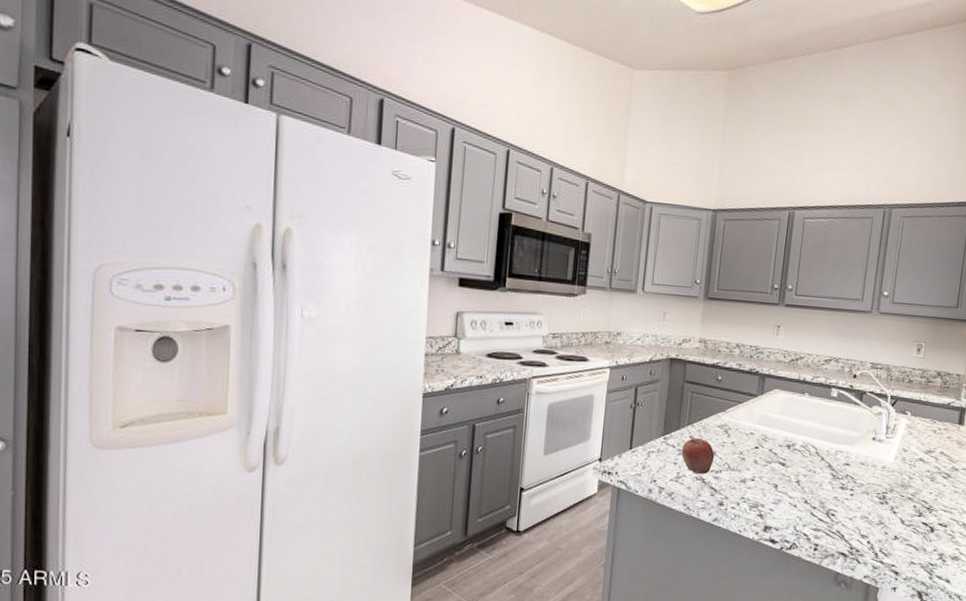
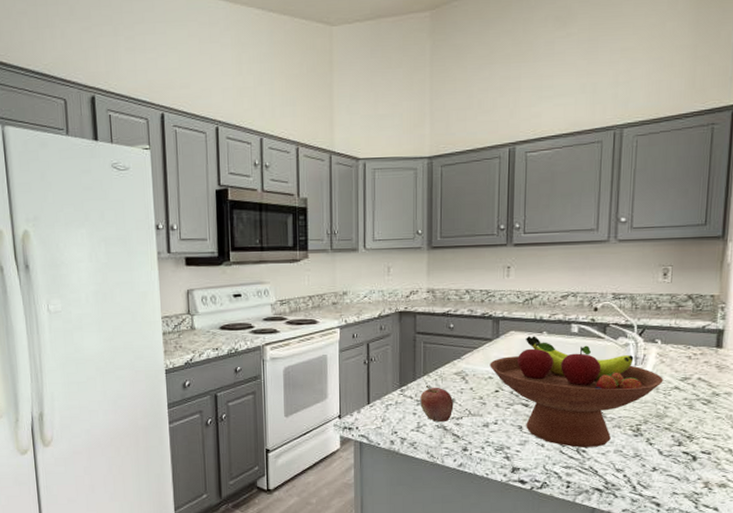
fruit bowl: none [752,396,910,512] -> present [490,336,663,448]

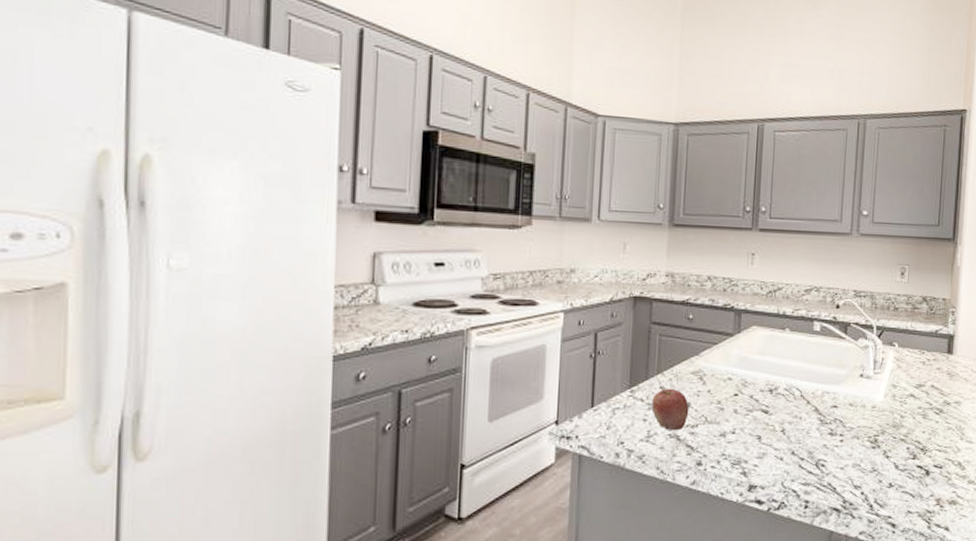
fruit bowl: present [490,336,663,448] -> none [729,332,900,461]

